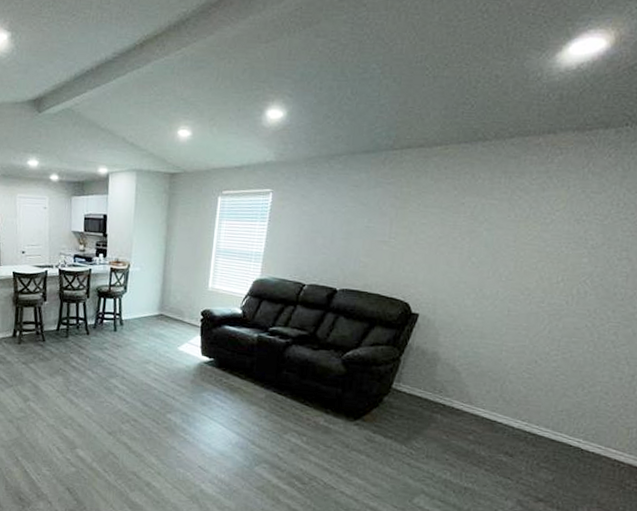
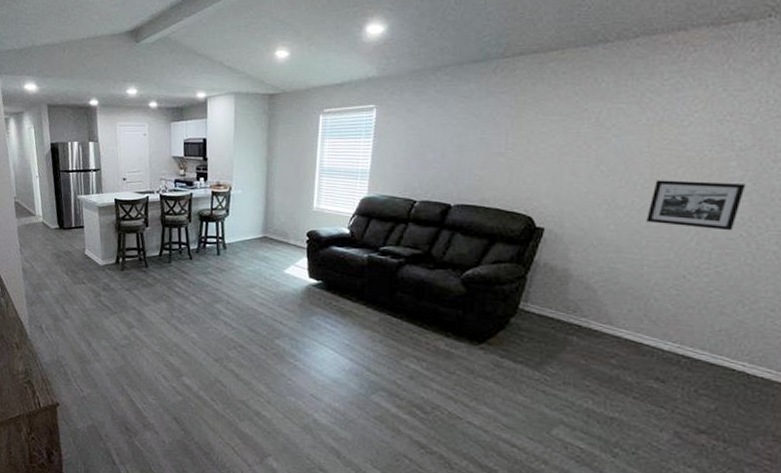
picture frame: none [508,272,594,322] -> present [646,180,746,231]

